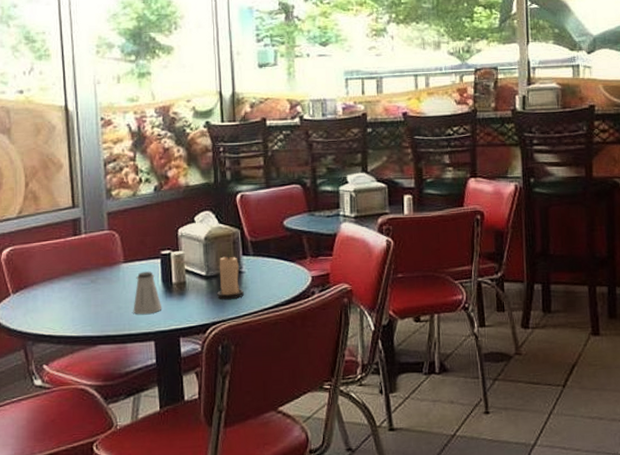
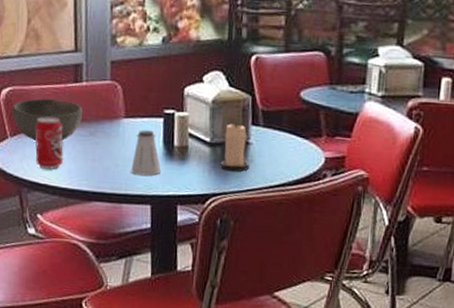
bowl: none [13,253,82,295] -> present [11,98,82,141]
beverage can: none [37,270,67,320] -> present [35,116,64,170]

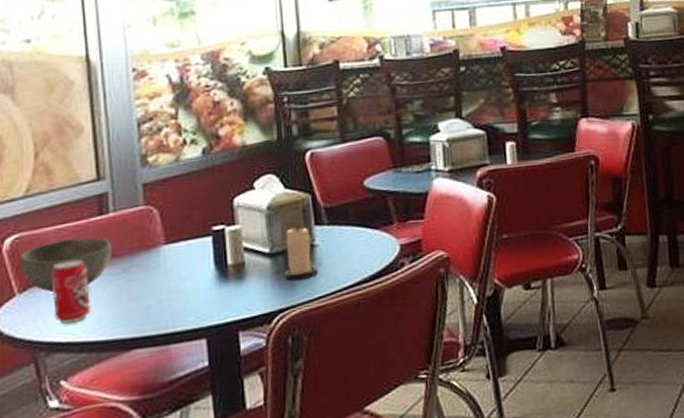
saltshaker: present [131,130,162,176] -> none [178,253,216,307]

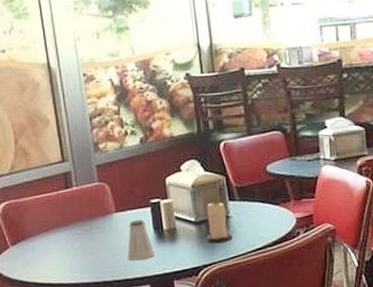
bowl: present [19,237,111,293] -> none [9,206,77,246]
beverage can: present [51,259,92,324] -> none [34,222,65,270]
saltshaker: none [178,253,216,307] -> present [127,220,156,261]

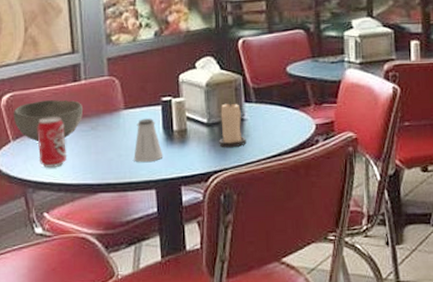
bowl: none [9,206,77,246] -> present [13,99,83,142]
beverage can: none [34,222,65,270] -> present [37,116,67,168]

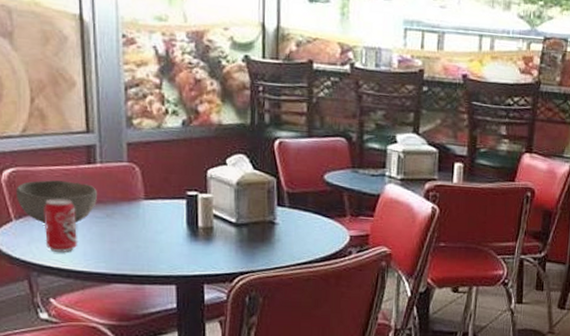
saltshaker: present [134,118,163,162] -> none [153,211,186,256]
candle: present [219,101,246,148] -> none [247,203,276,251]

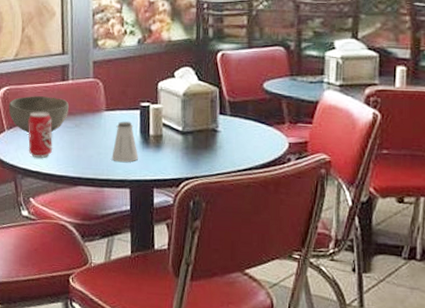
saltshaker: none [153,211,186,256] -> present [111,121,139,162]

